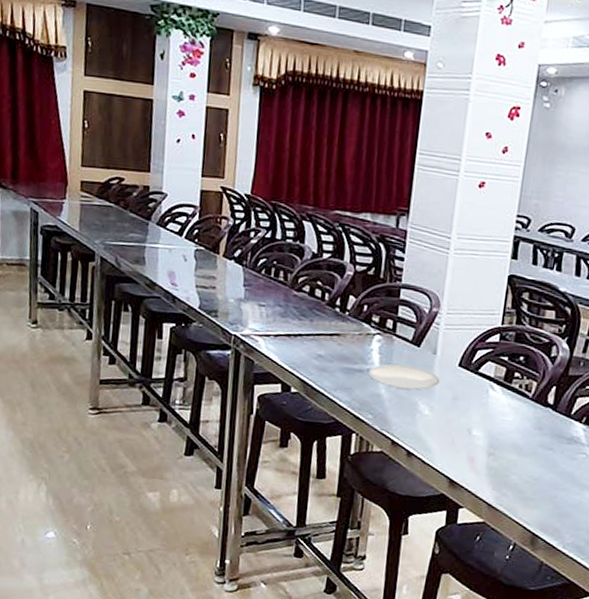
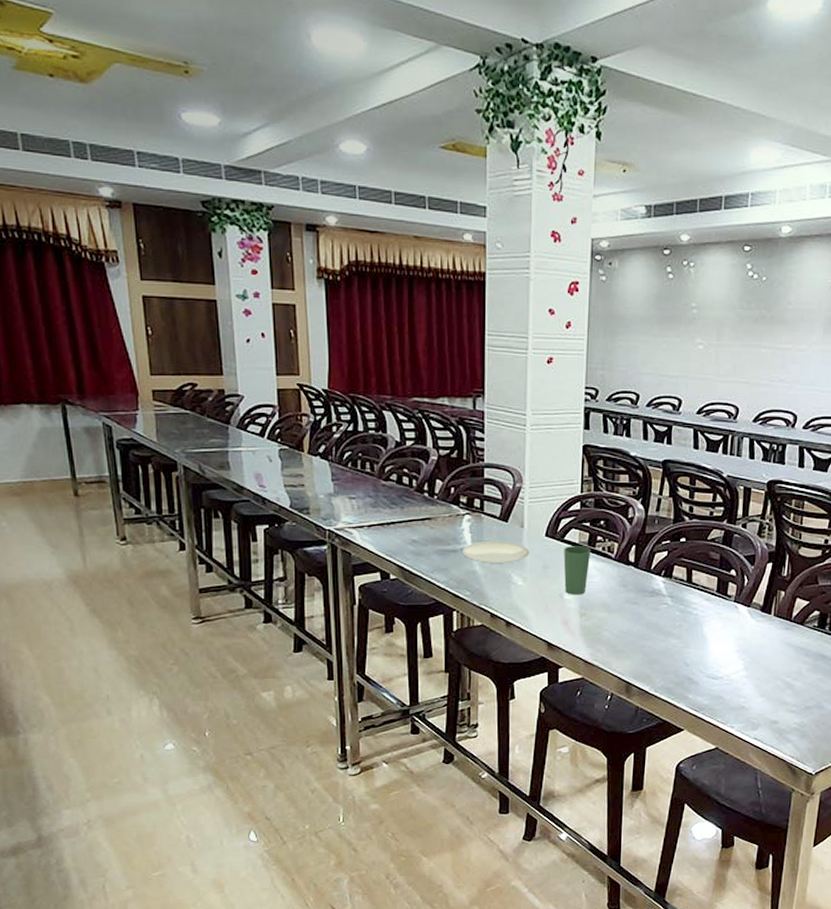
cup: none [474,379,506,433] -> present [564,546,590,595]

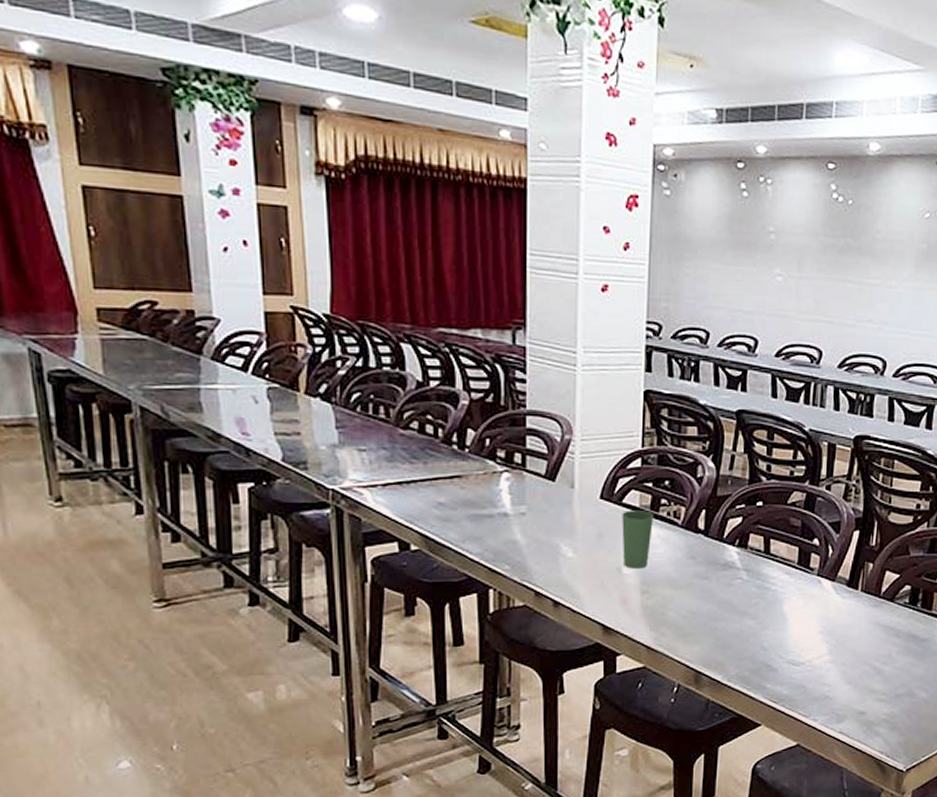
plate: present [462,541,530,563] -> none [500,504,582,531]

